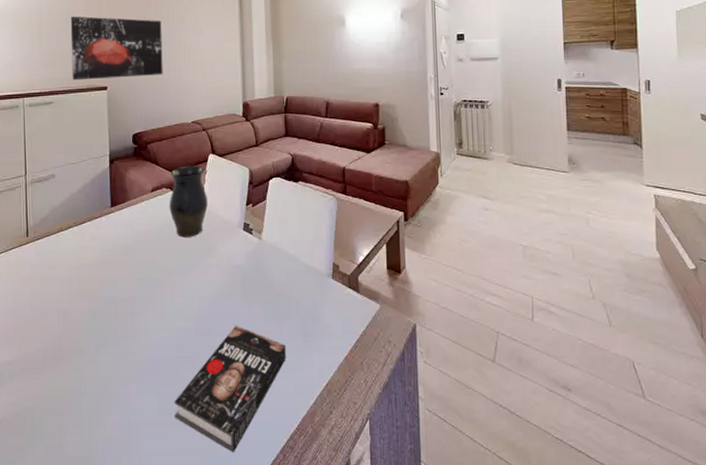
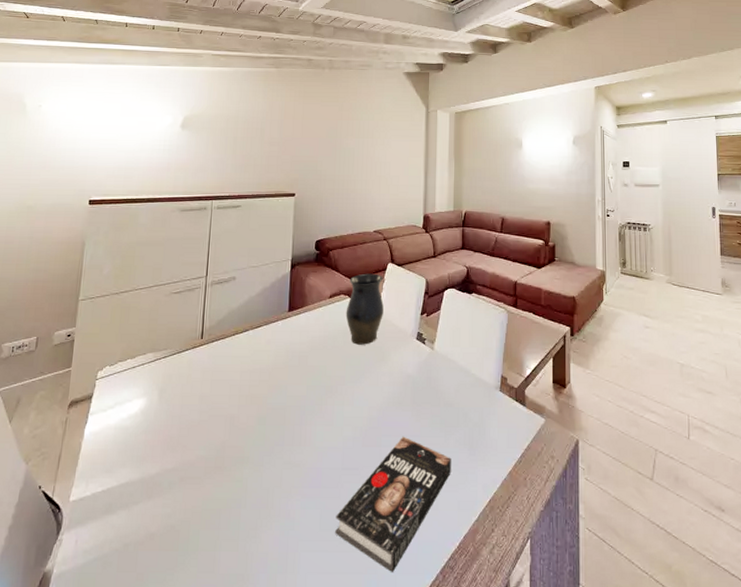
wall art: present [70,16,163,81] -> none [261,125,352,186]

